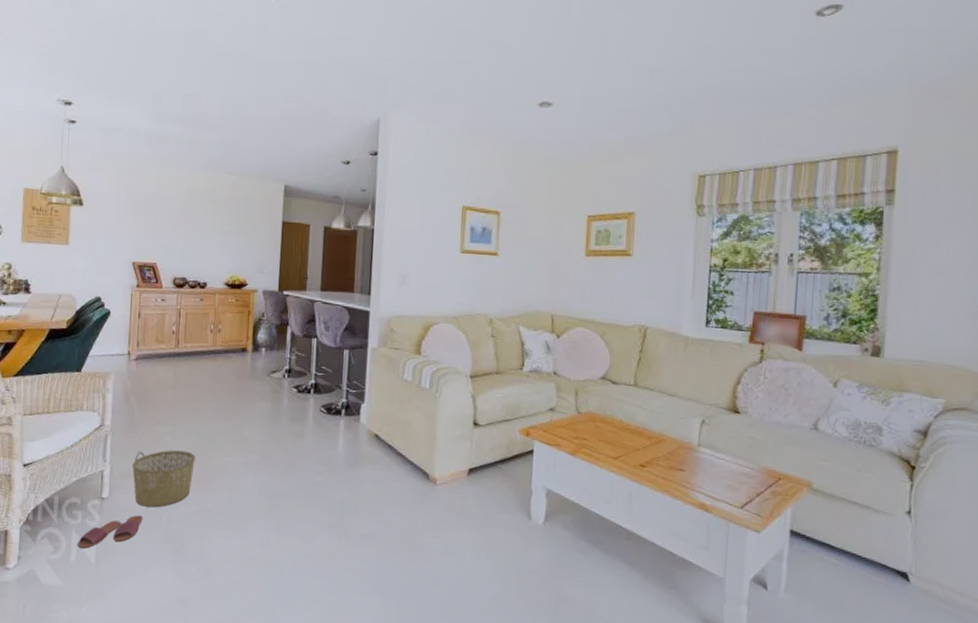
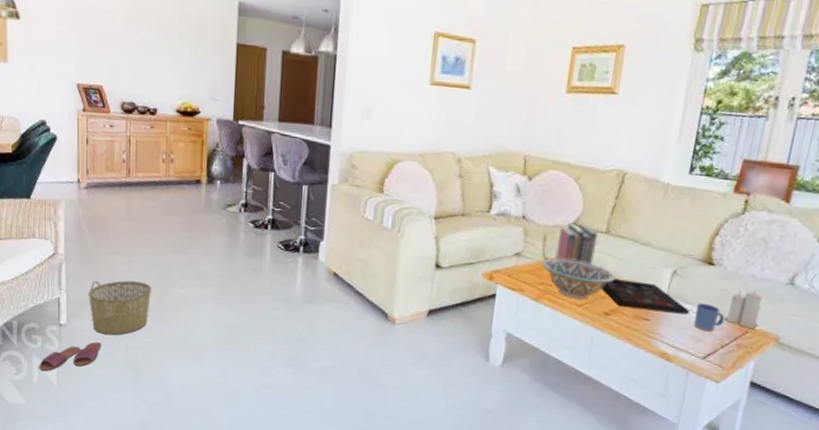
decorative bowl: none [576,411,648,453] -> present [542,257,616,300]
books: none [588,377,627,417] -> present [555,222,598,265]
decorative tray: none [635,430,722,464] -> present [602,278,690,315]
mug: none [727,451,757,480] -> present [694,302,725,332]
candle: none [756,437,790,476] -> present [724,291,762,330]

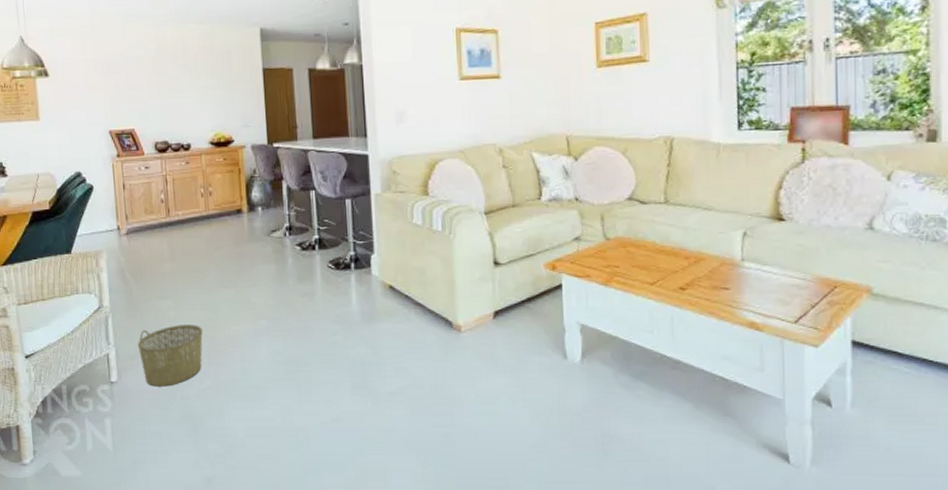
slippers: present [39,342,102,371] -> none [92,396,156,436]
decorative bowl: present [542,257,616,300] -> none [605,236,684,278]
books: present [555,222,598,265] -> none [616,198,658,239]
decorative tray: present [602,278,690,315] -> none [672,249,769,279]
mug: present [694,302,725,332] -> none [775,262,808,292]
candle: present [724,291,762,330] -> none [808,242,846,284]

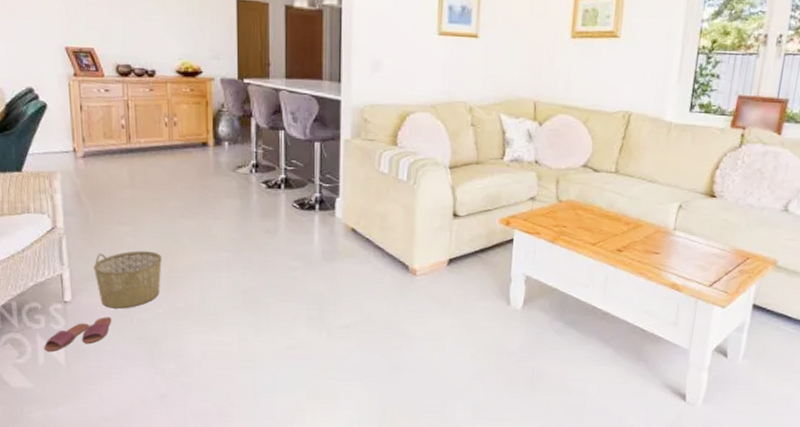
slippers: none [92,396,156,436] -> present [44,317,112,351]

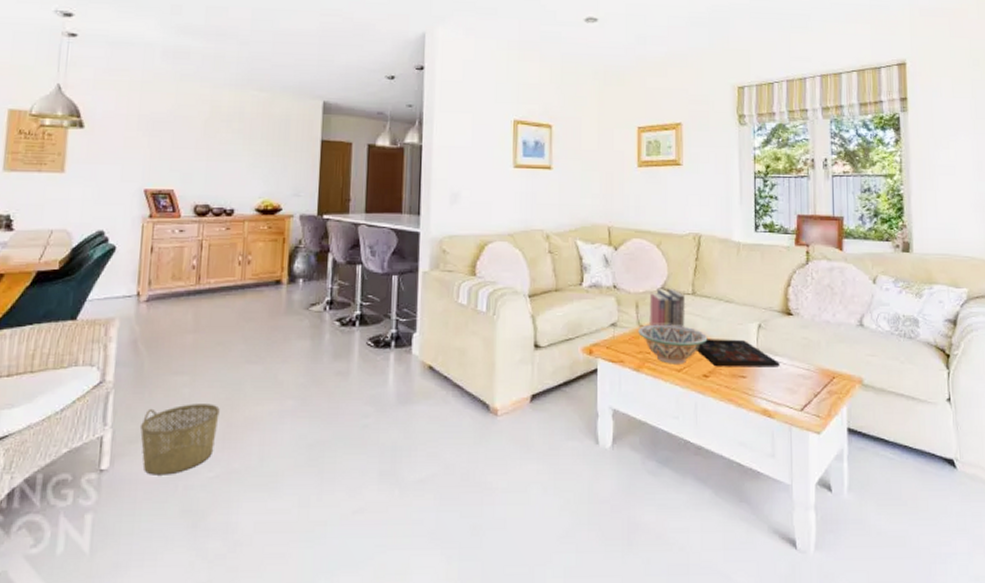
slippers: present [44,317,112,351] -> none [67,486,153,535]
decorative bowl: none [556,200,626,239] -> present [638,324,708,364]
books: none [568,165,608,204] -> present [649,287,686,327]
decorative tray: none [614,216,695,246] -> present [697,339,780,367]

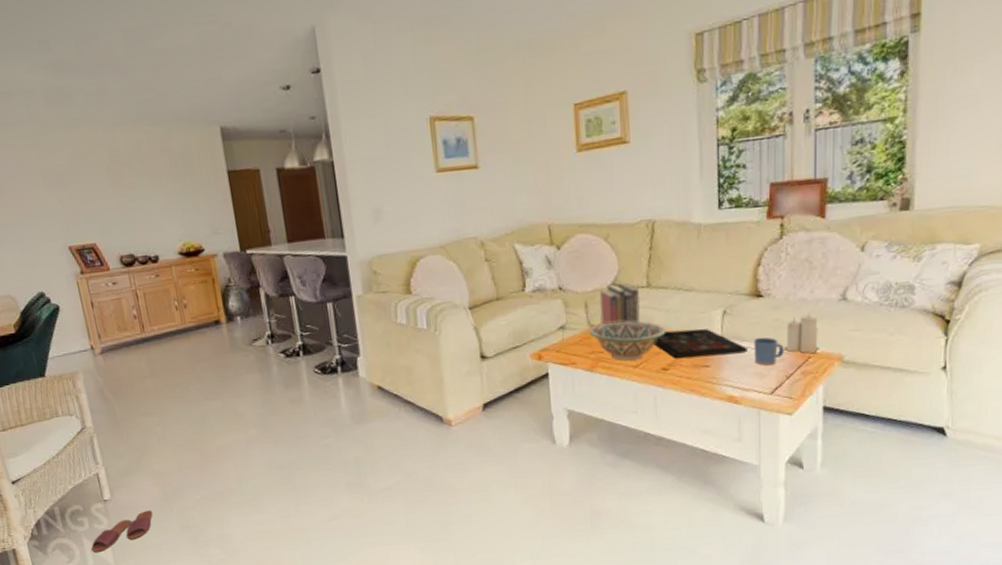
slippers: none [67,486,153,535] -> present [91,510,153,552]
basket: present [139,404,220,475] -> none [126,438,196,501]
mug: none [785,353,812,382] -> present [753,337,784,366]
candle: none [812,337,842,375] -> present [784,315,820,355]

